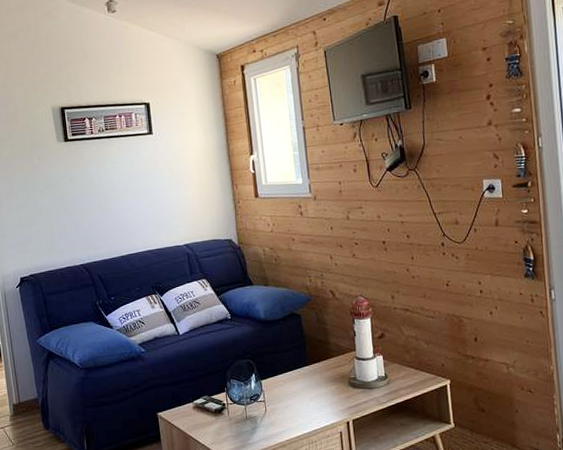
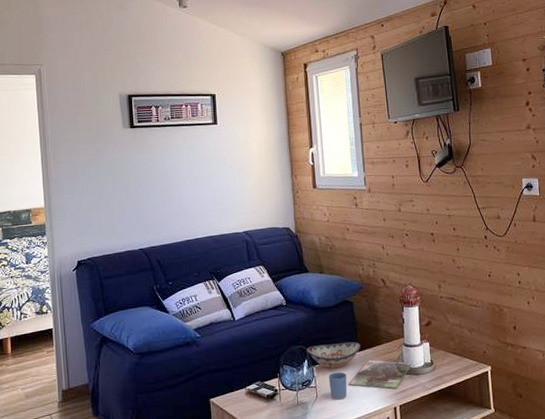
decorative bowl: none [254,355,310,383] -> present [306,342,361,368]
mug: none [277,386,297,414] -> present [328,372,347,400]
magazine: none [299,373,365,404] -> present [349,359,413,389]

